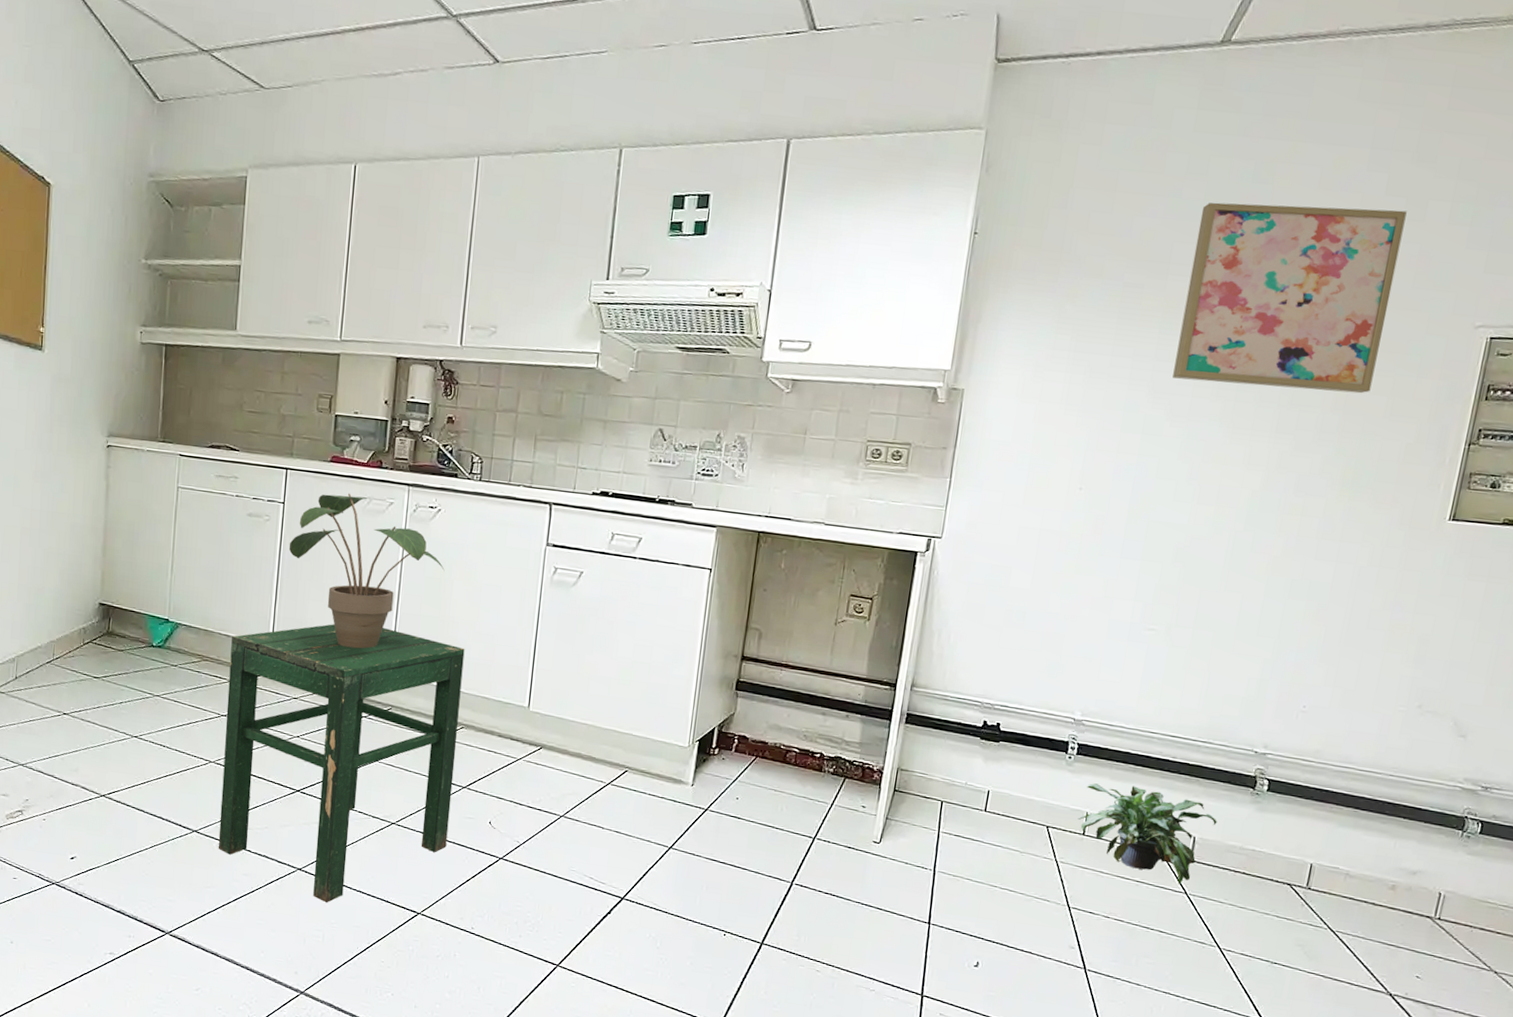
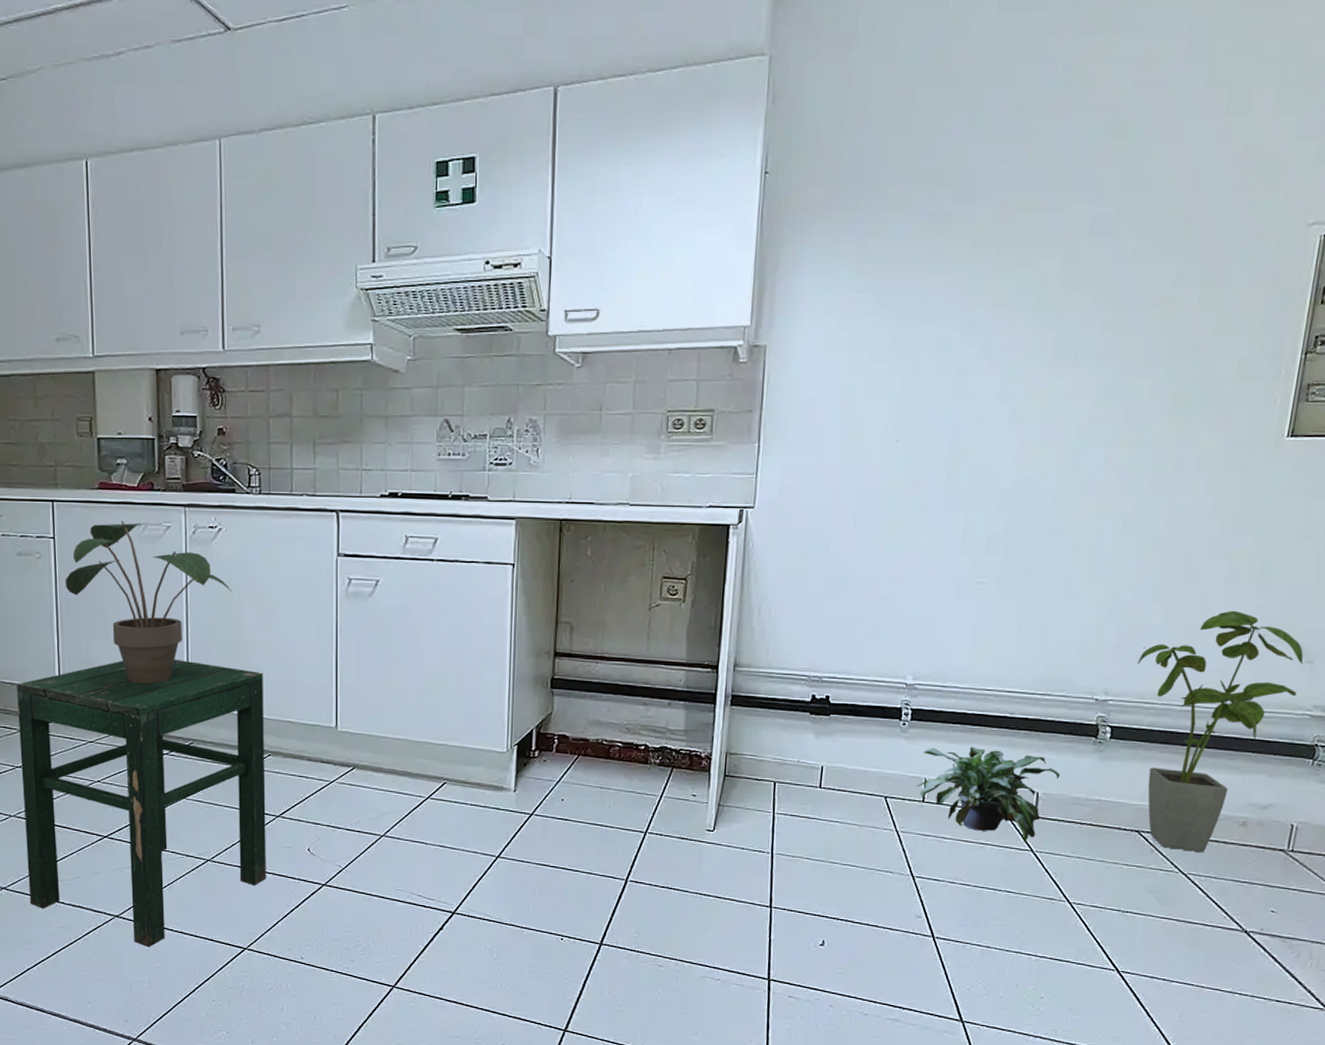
wall art: present [1173,202,1407,394] -> none [988,103,1230,312]
house plant: none [1296,679,1457,912] -> present [1136,610,1304,853]

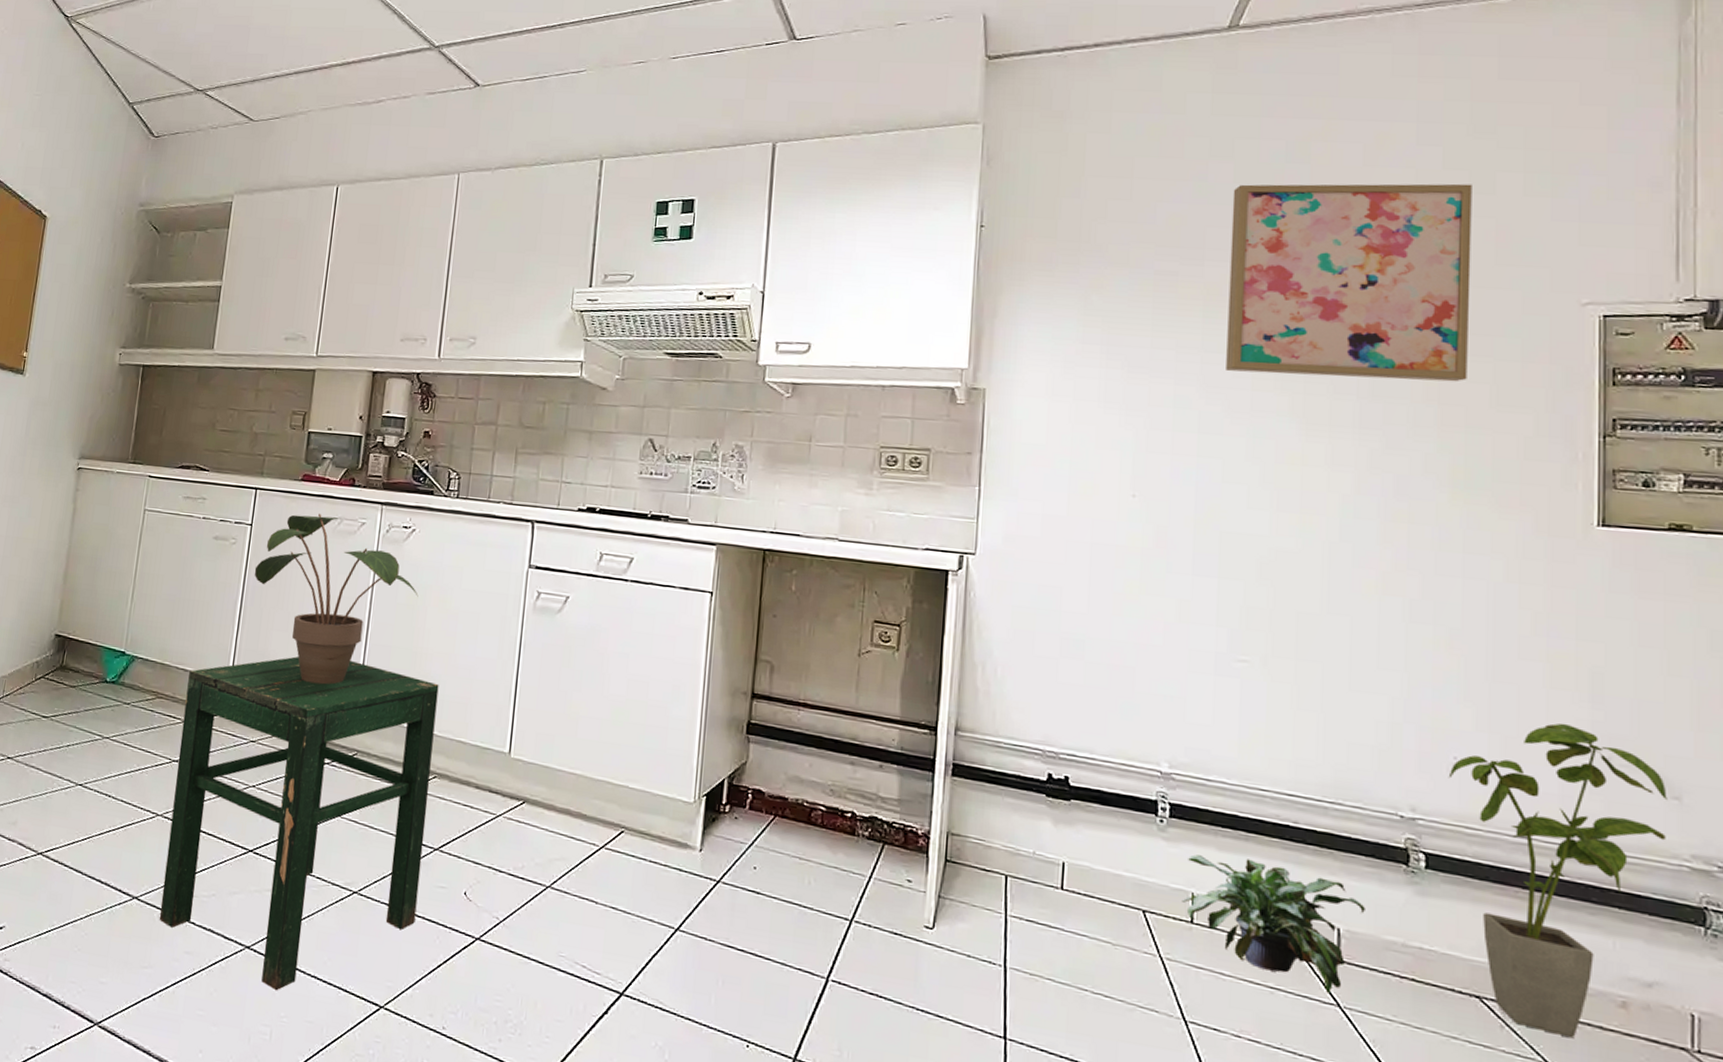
wall art: none [988,103,1230,312] -> present [1226,183,1472,382]

